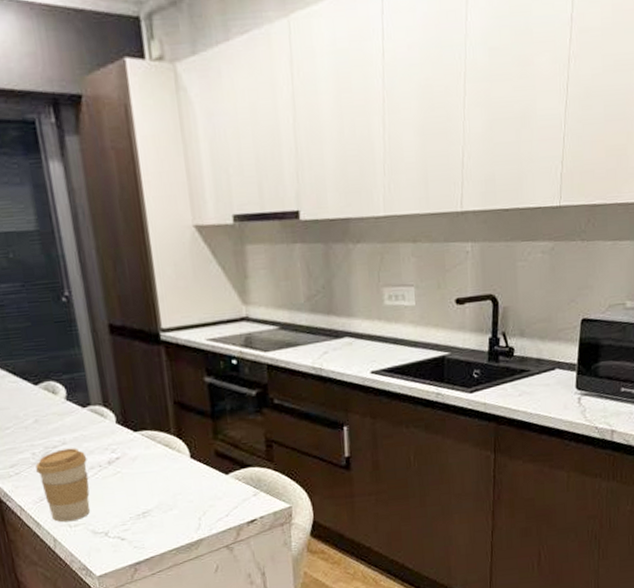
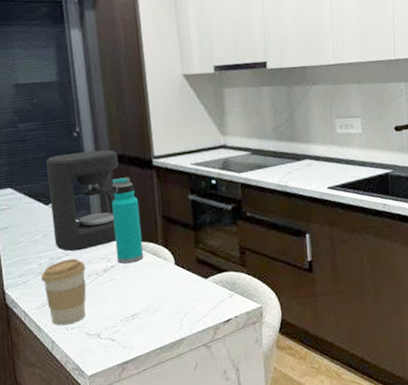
coffee maker: none [31,319,121,440] -> present [46,150,119,251]
water bottle: none [111,353,154,455] -> present [111,177,144,263]

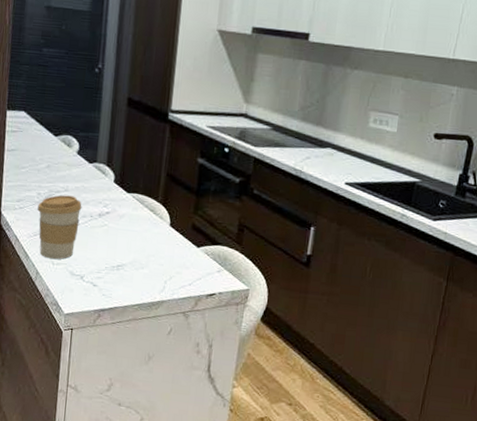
coffee maker: present [46,150,119,251] -> none [56,88,135,189]
water bottle: present [111,177,144,263] -> none [113,124,147,213]

